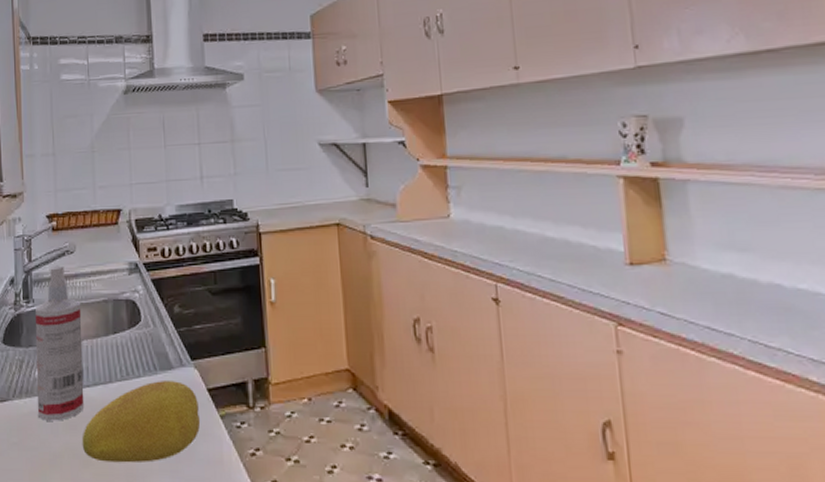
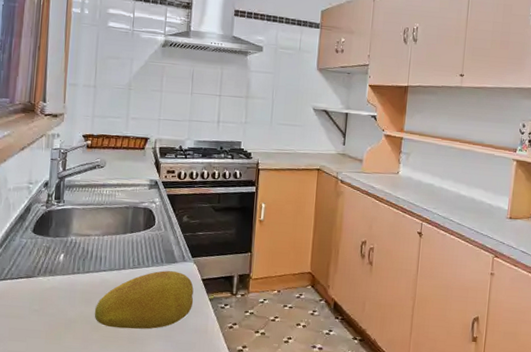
spray bottle: present [34,265,85,421] -> none [58,175,106,296]

